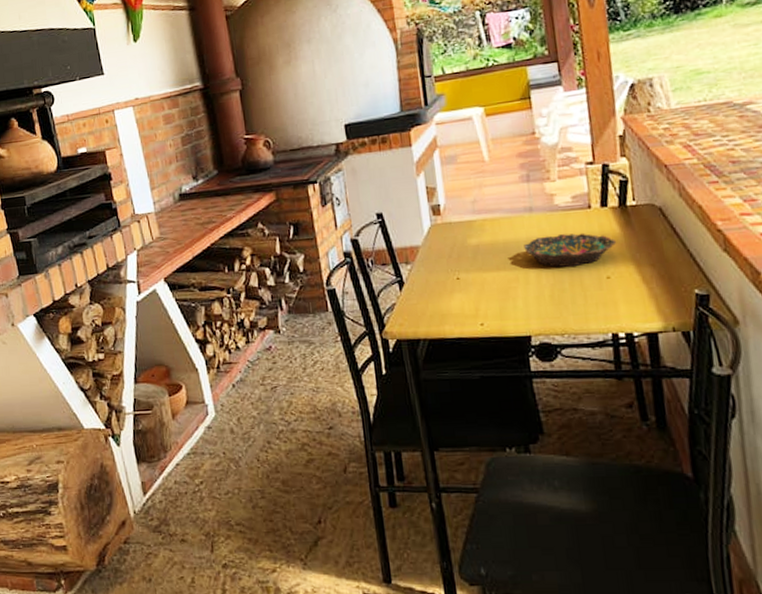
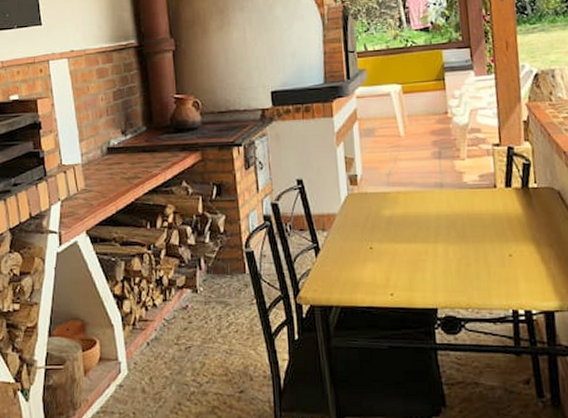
bowl: present [524,233,617,268] -> none [434,211,519,244]

